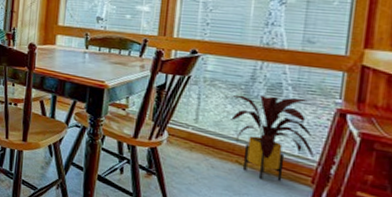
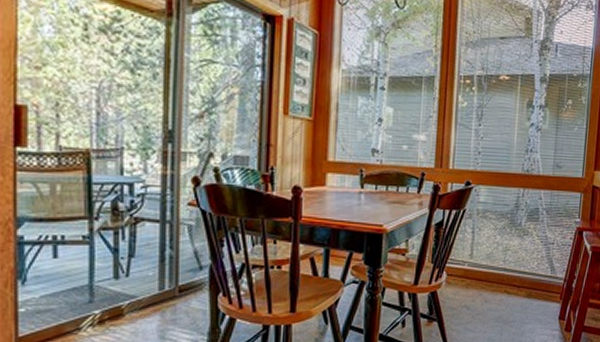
house plant: present [225,94,314,181] -> none [495,221,562,304]

